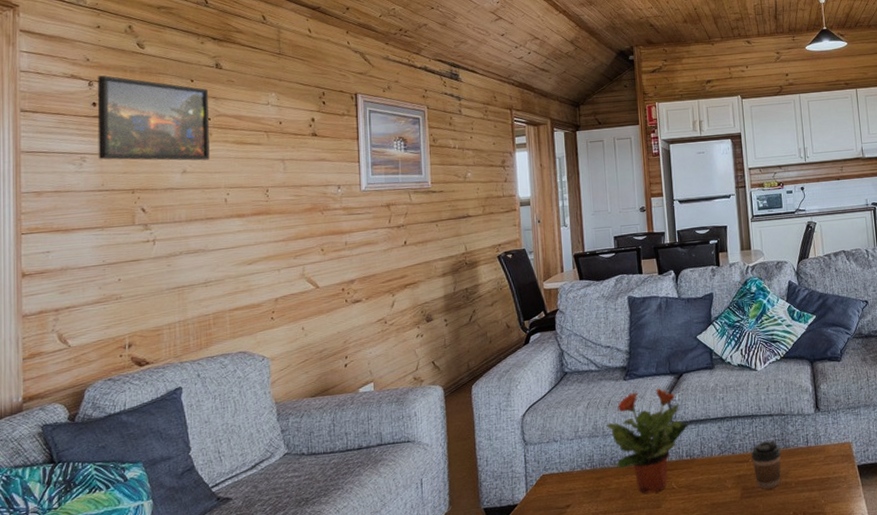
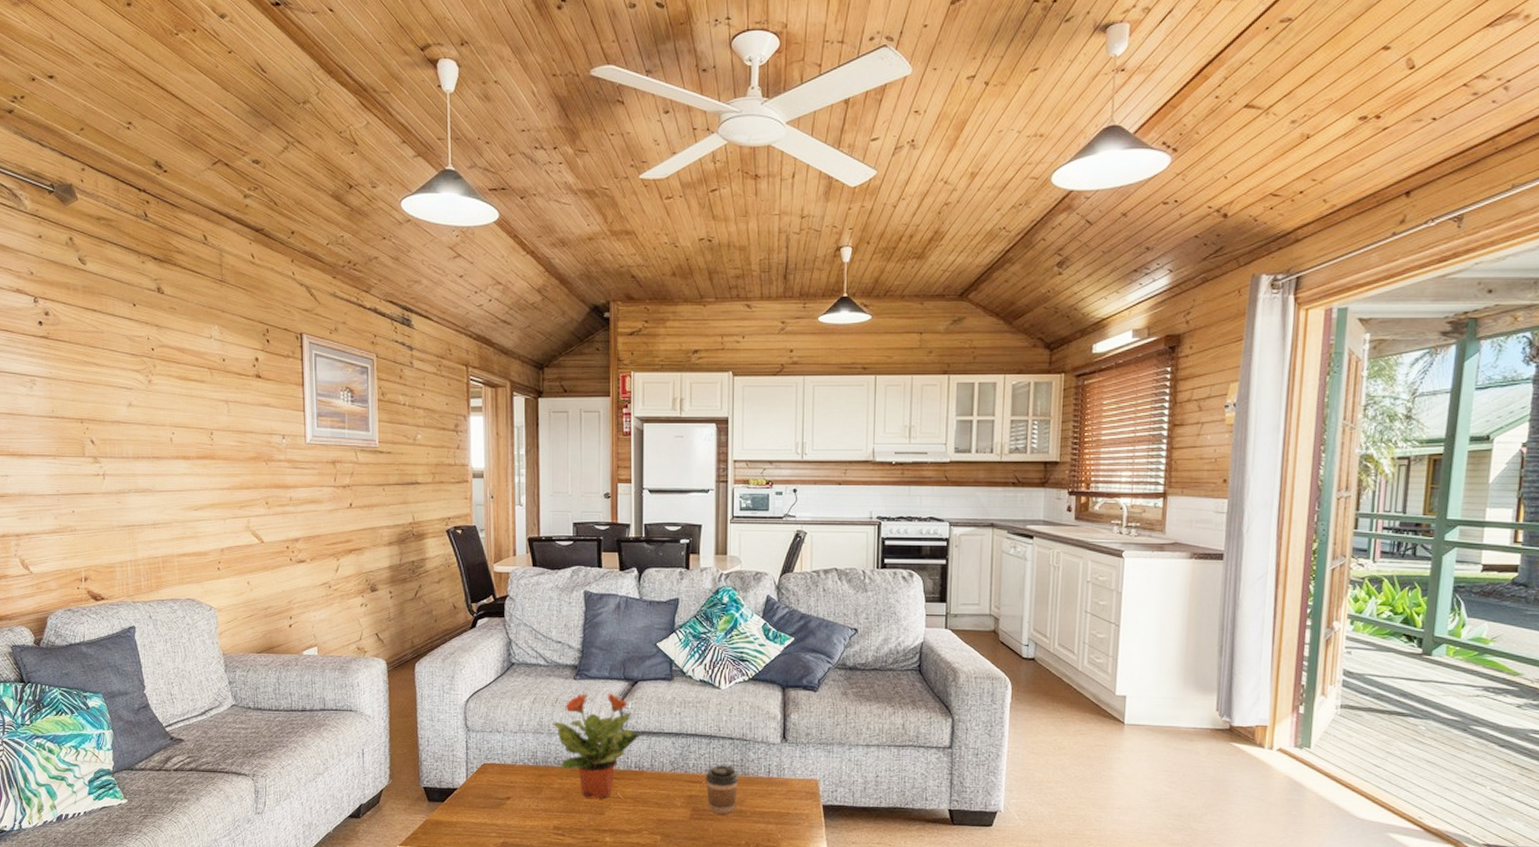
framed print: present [97,75,210,161] -> none [42,292,154,395]

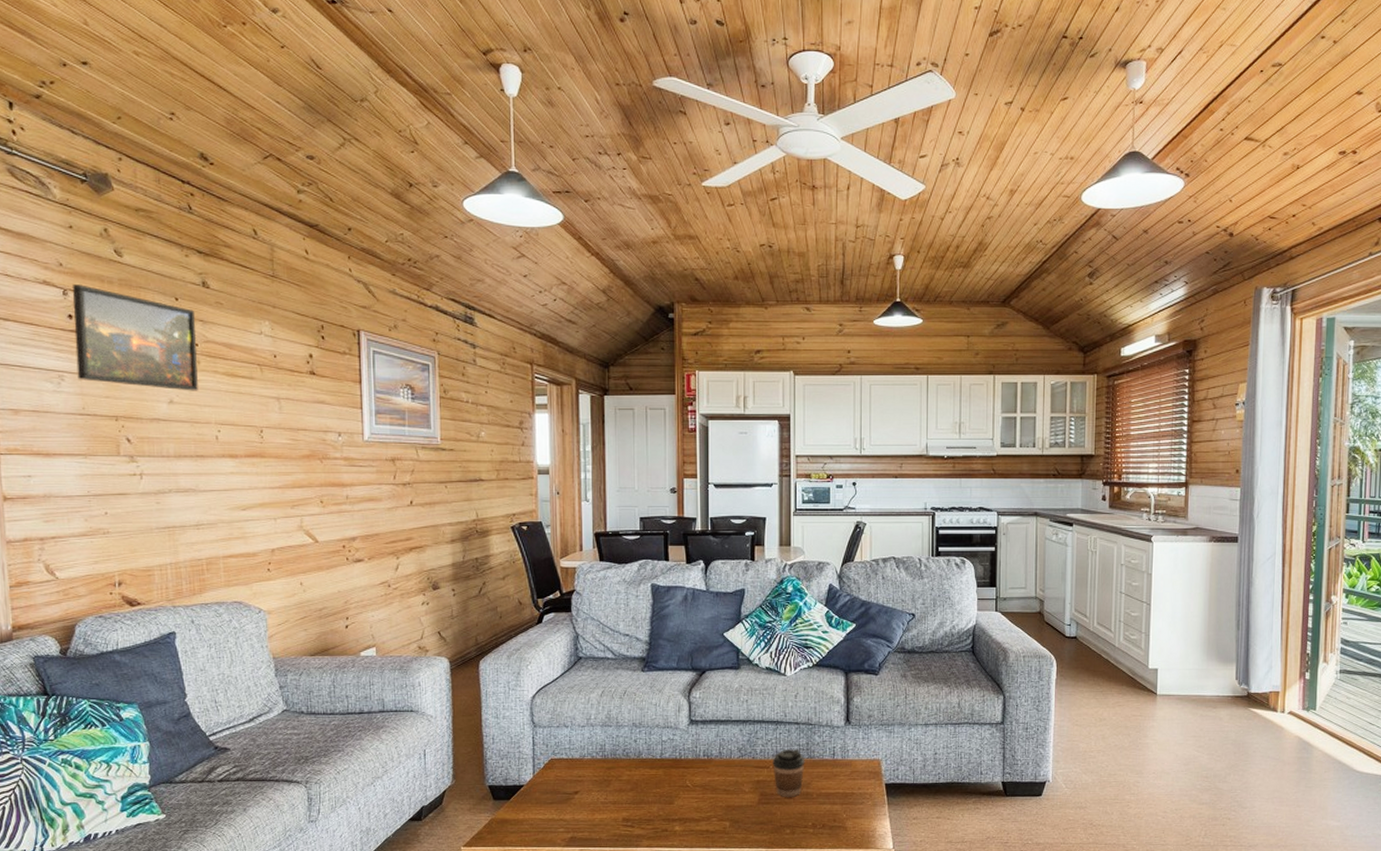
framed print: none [42,292,154,395] -> present [73,284,198,391]
potted plant: present [552,692,642,799] -> none [620,682,711,788]

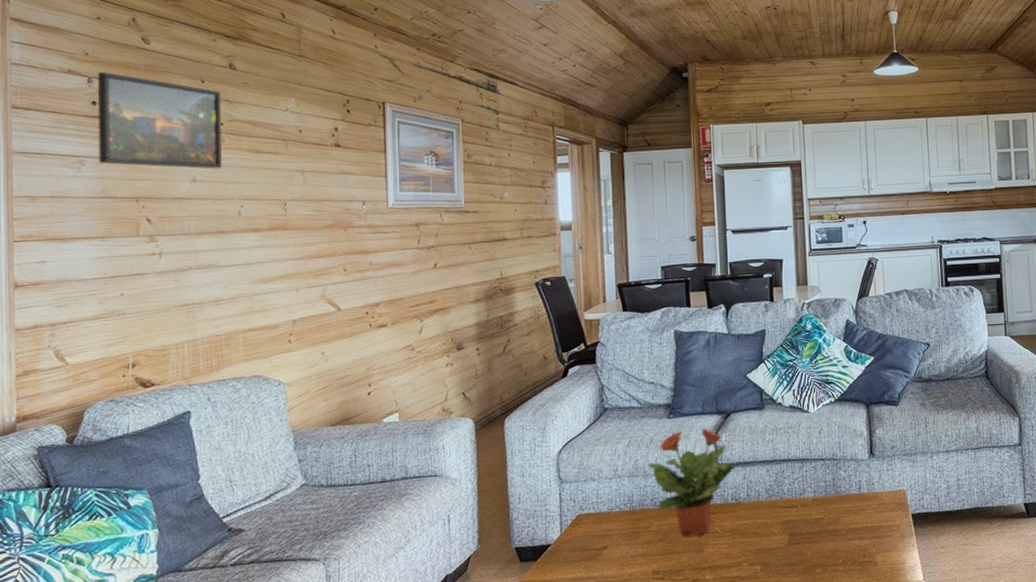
potted plant: none [620,682,711,788] -> present [647,427,737,537]
coffee cup: present [772,749,805,797] -> none [800,486,833,536]

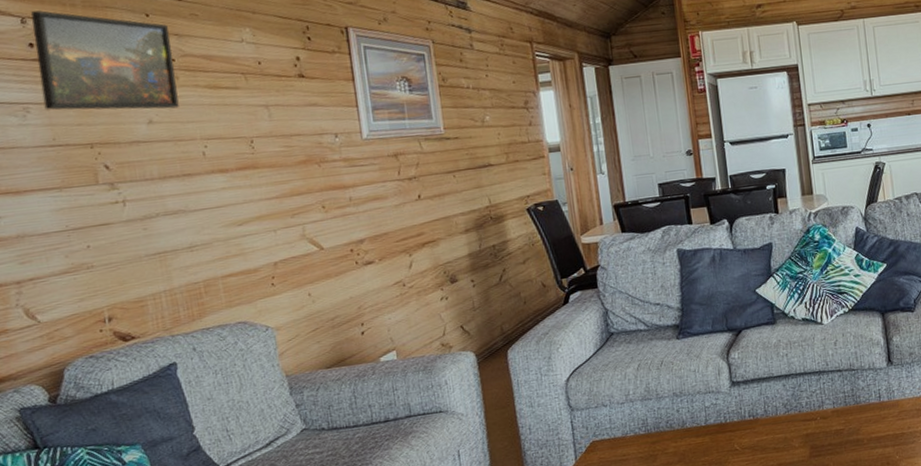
potted plant: present [647,427,737,537] -> none [659,345,752,457]

